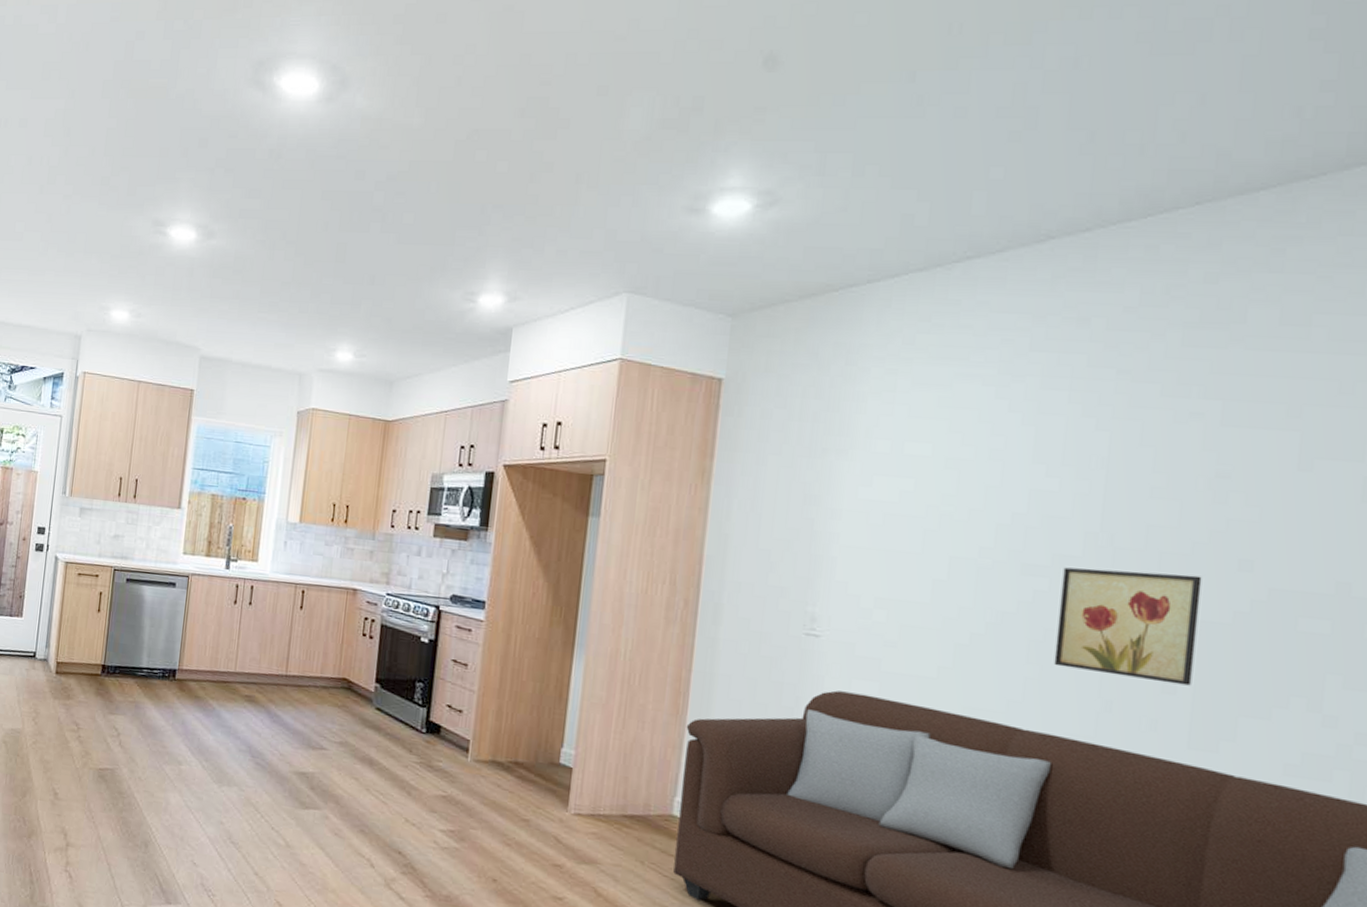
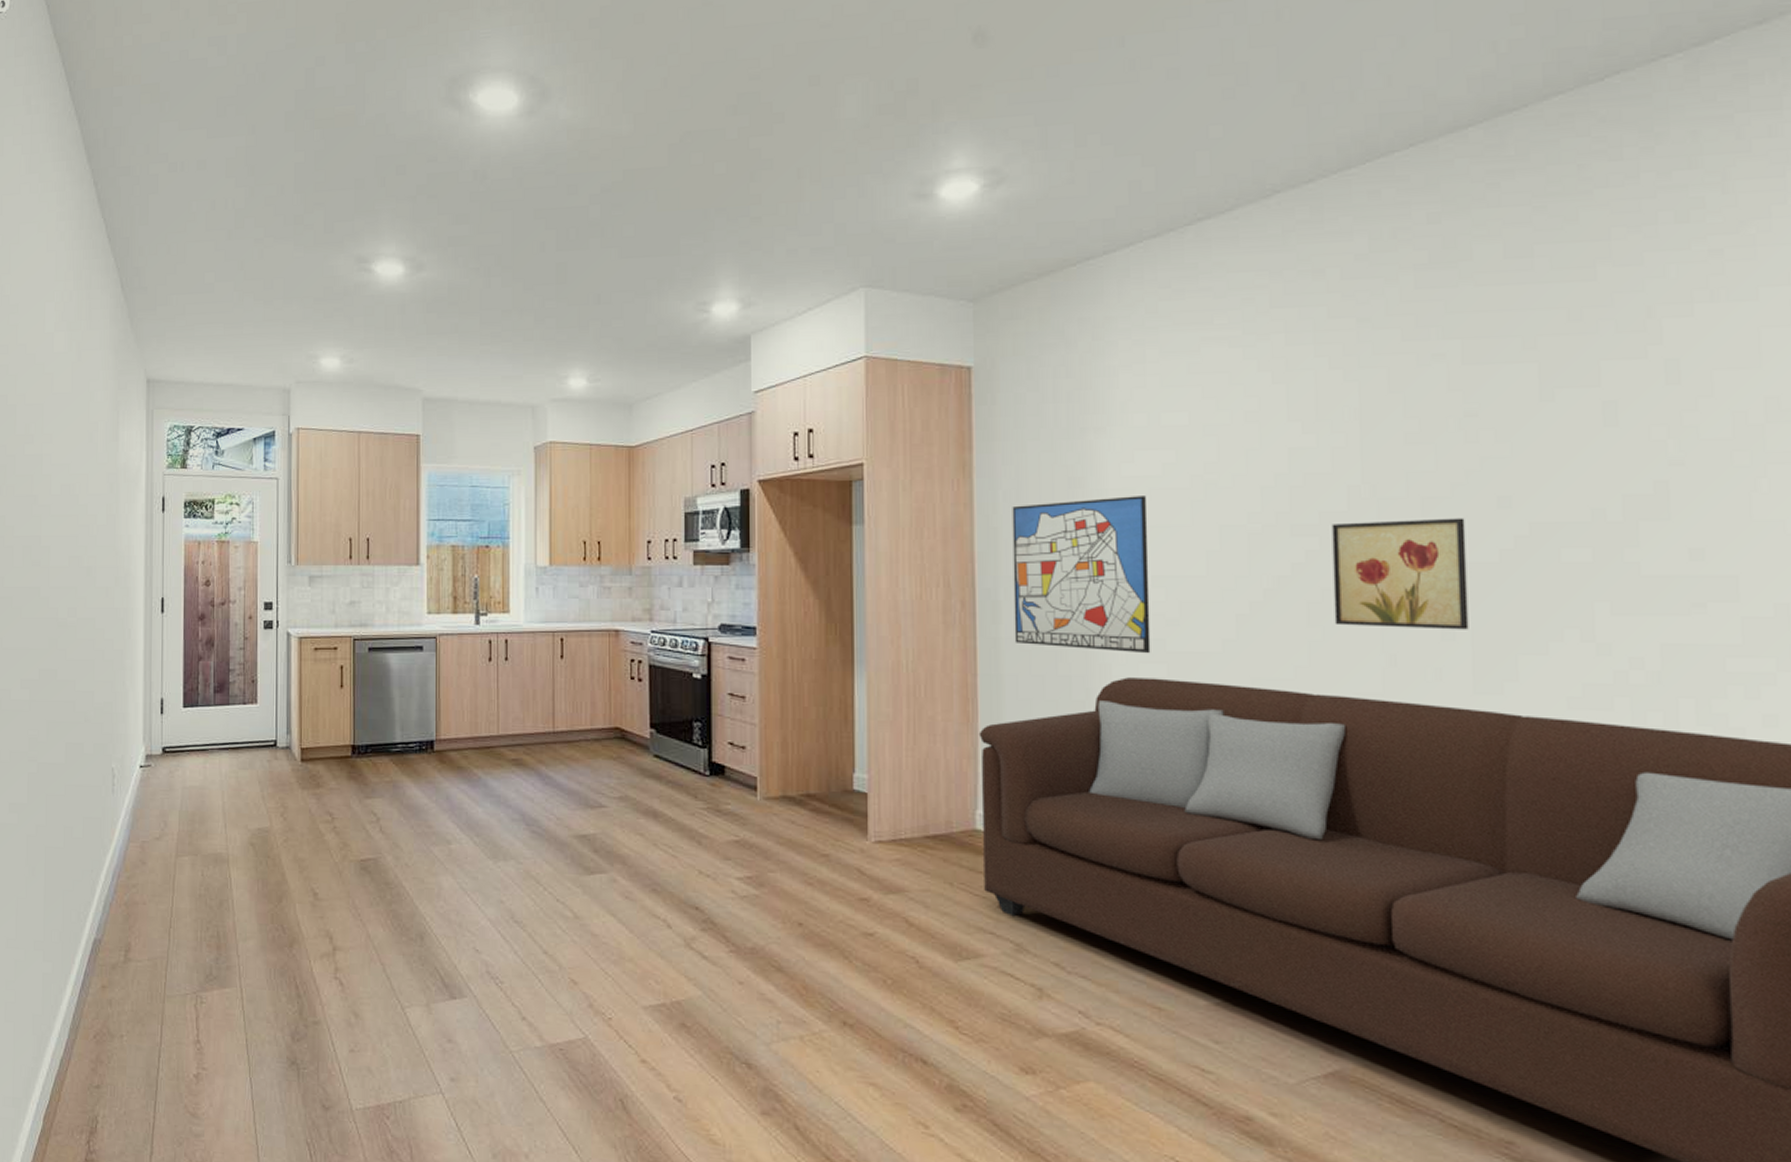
wall art: none [732,515,881,671] -> present [1012,496,1151,654]

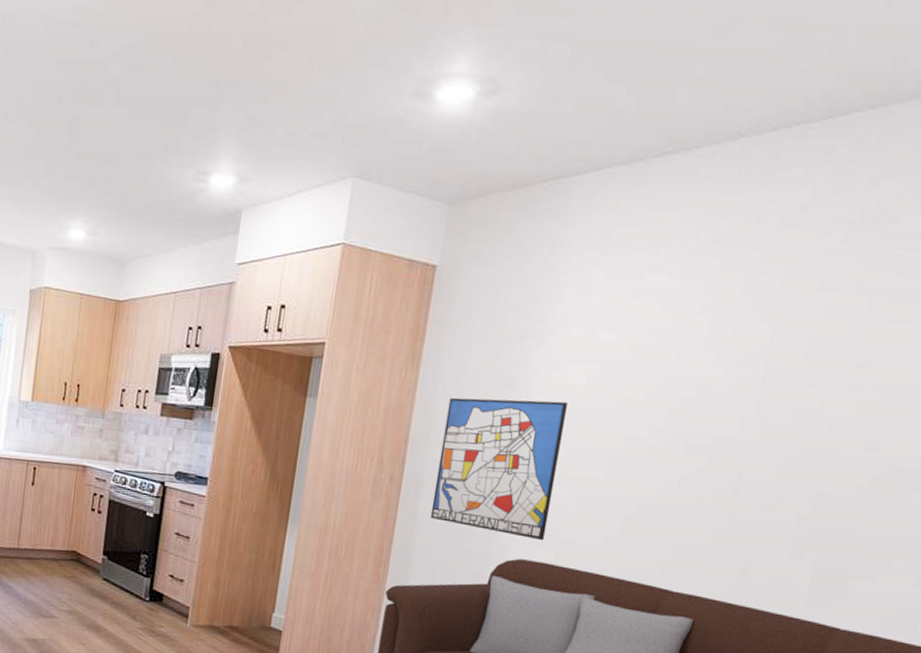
wall art: present [1331,518,1469,630] -> none [704,447,835,552]

